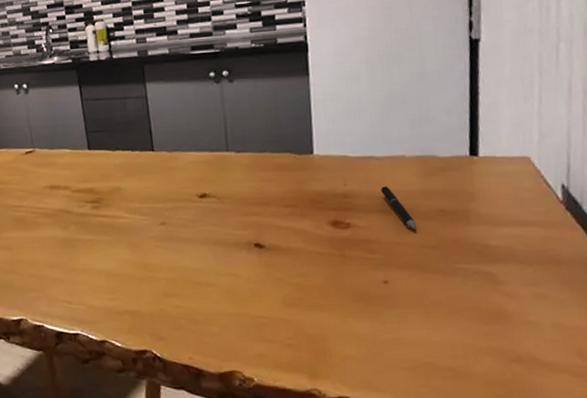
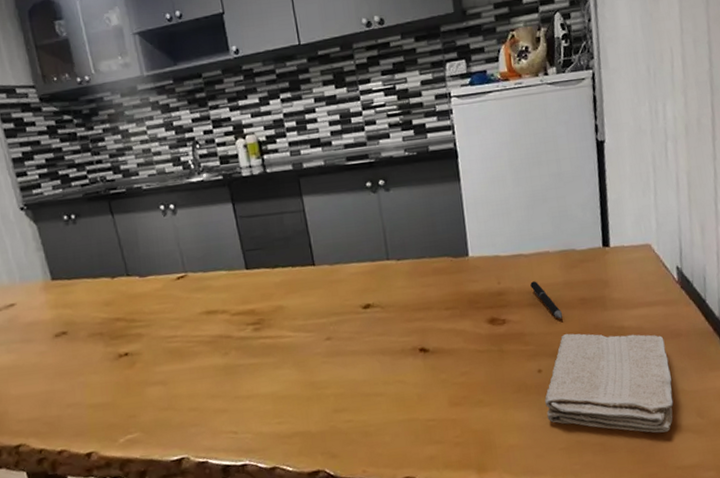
washcloth: none [389,245,547,368] -> present [544,333,674,433]

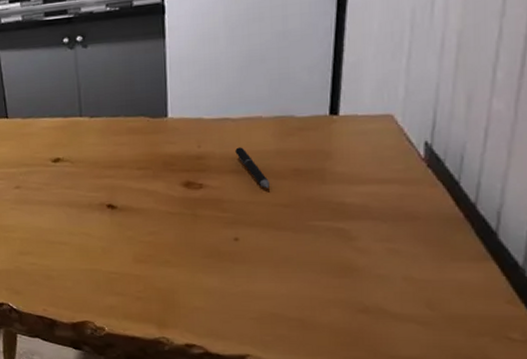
washcloth: present [544,333,674,433] -> none [239,204,398,318]

